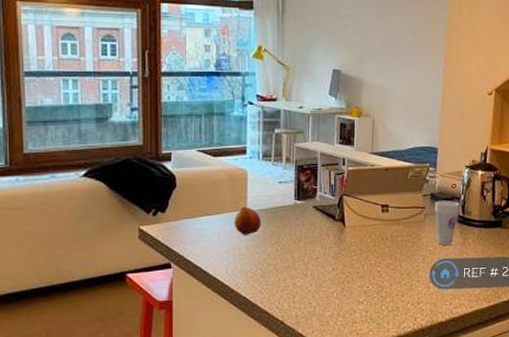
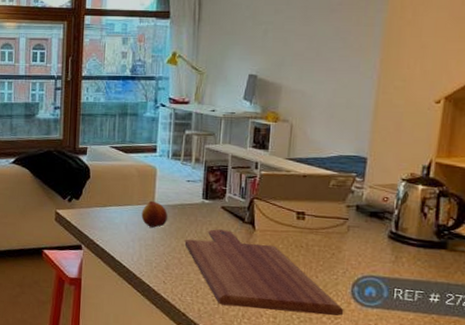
cutting board: none [279,230,425,307] -> present [184,229,344,316]
cup: present [434,200,459,245] -> none [360,213,392,262]

